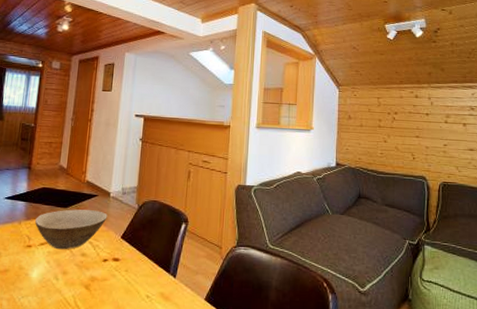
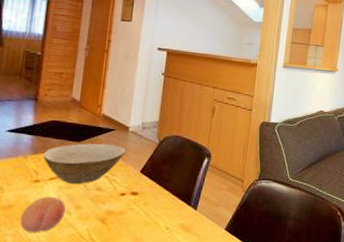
fruit: none [14,261,54,298] -> present [20,196,66,233]

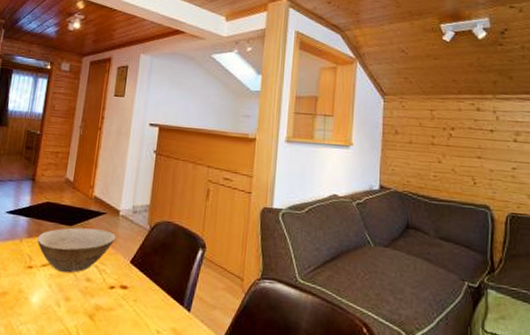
fruit: present [20,196,66,233] -> none [12,284,56,325]

